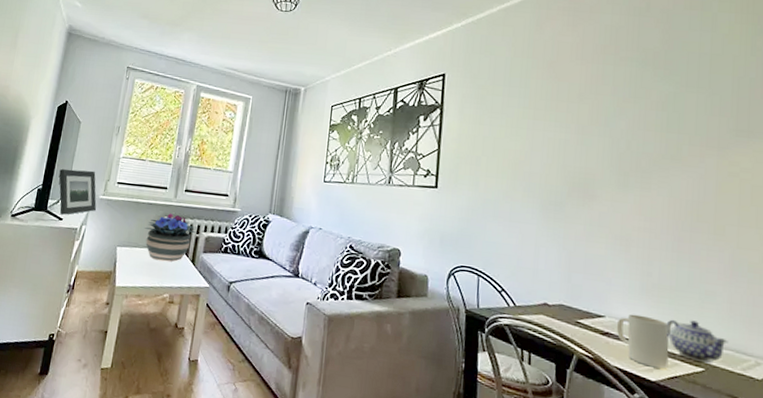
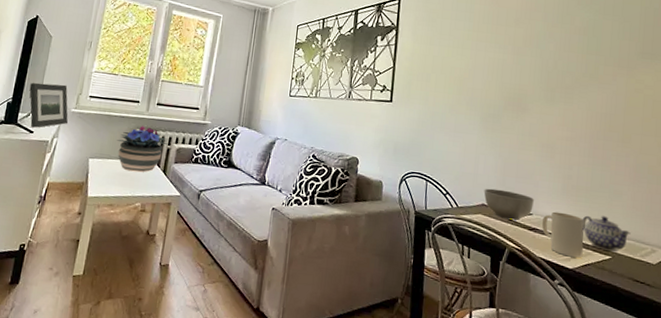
bowl: none [545,285,608,323] -> present [483,188,535,221]

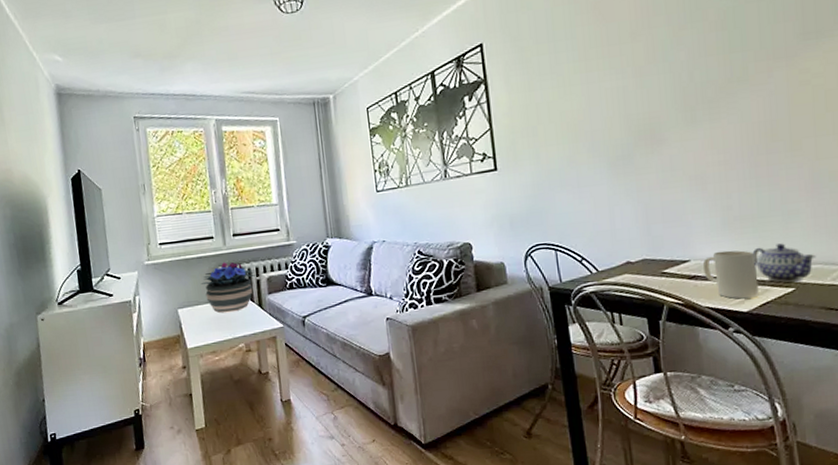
picture frame: present [30,83,69,128] -> none [94,237,146,291]
bowl: present [483,188,535,221] -> none [626,240,691,273]

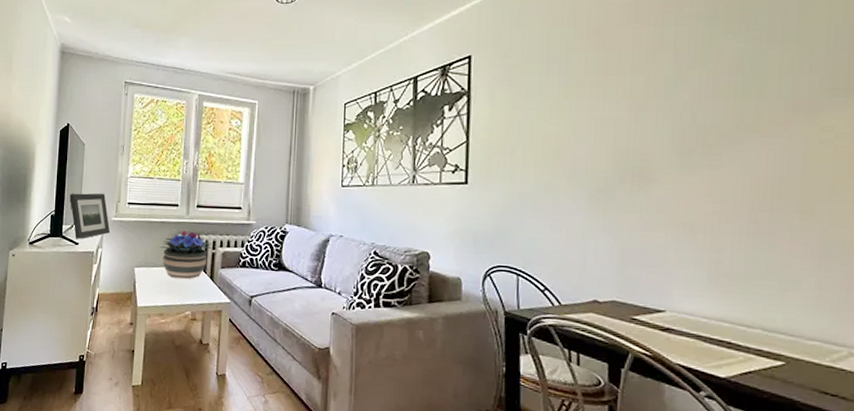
picture frame: none [94,237,146,291] -> present [70,193,111,239]
cup: present [702,250,759,299] -> none [678,307,742,364]
teapot: present [752,243,816,283] -> none [739,310,815,357]

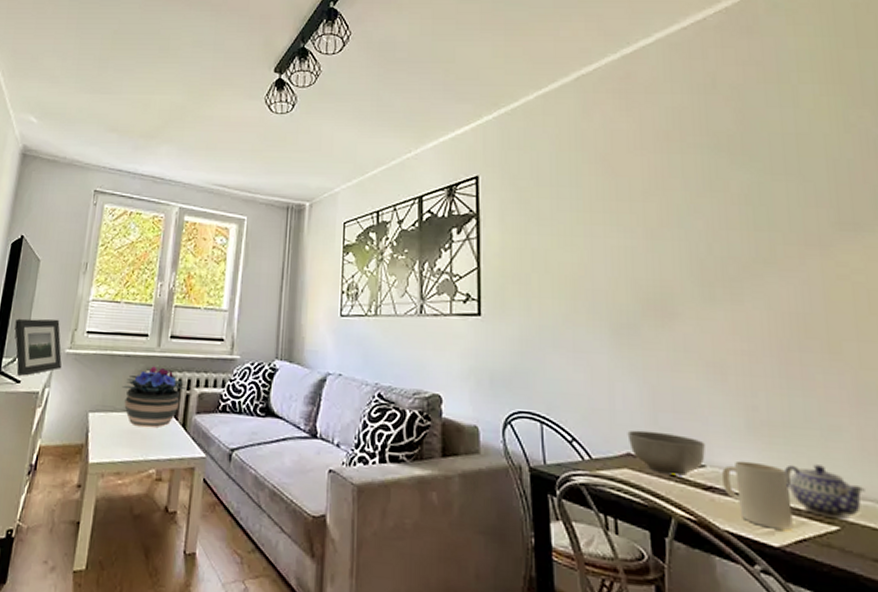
bowl: none [595,281,668,319] -> present [627,430,706,476]
cup: none [678,307,742,364] -> present [721,460,794,530]
teapot: none [739,310,815,357] -> present [784,464,865,520]

